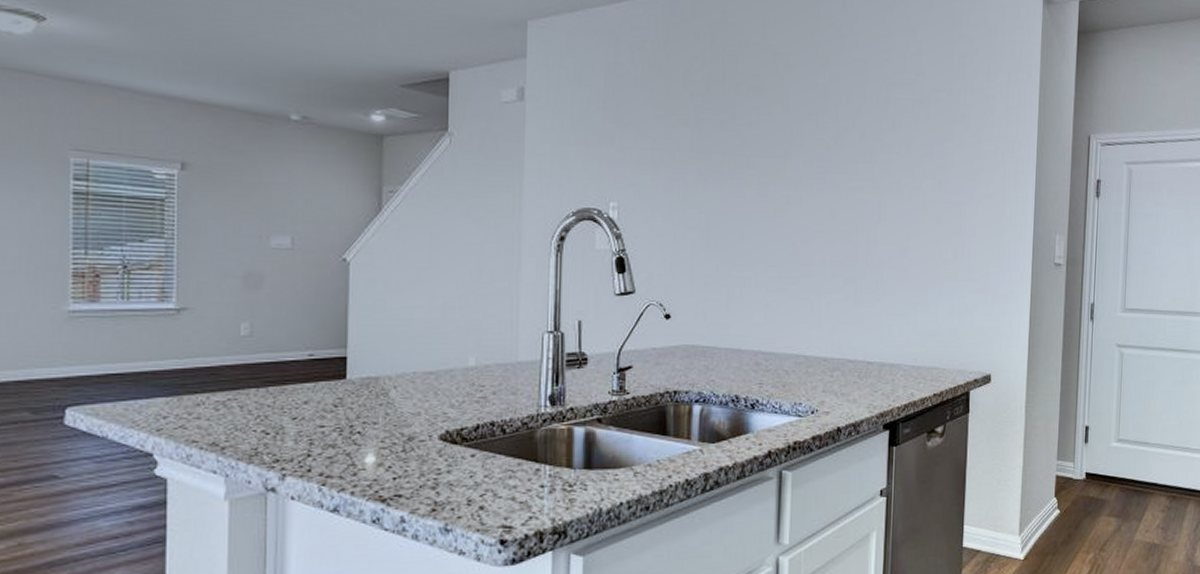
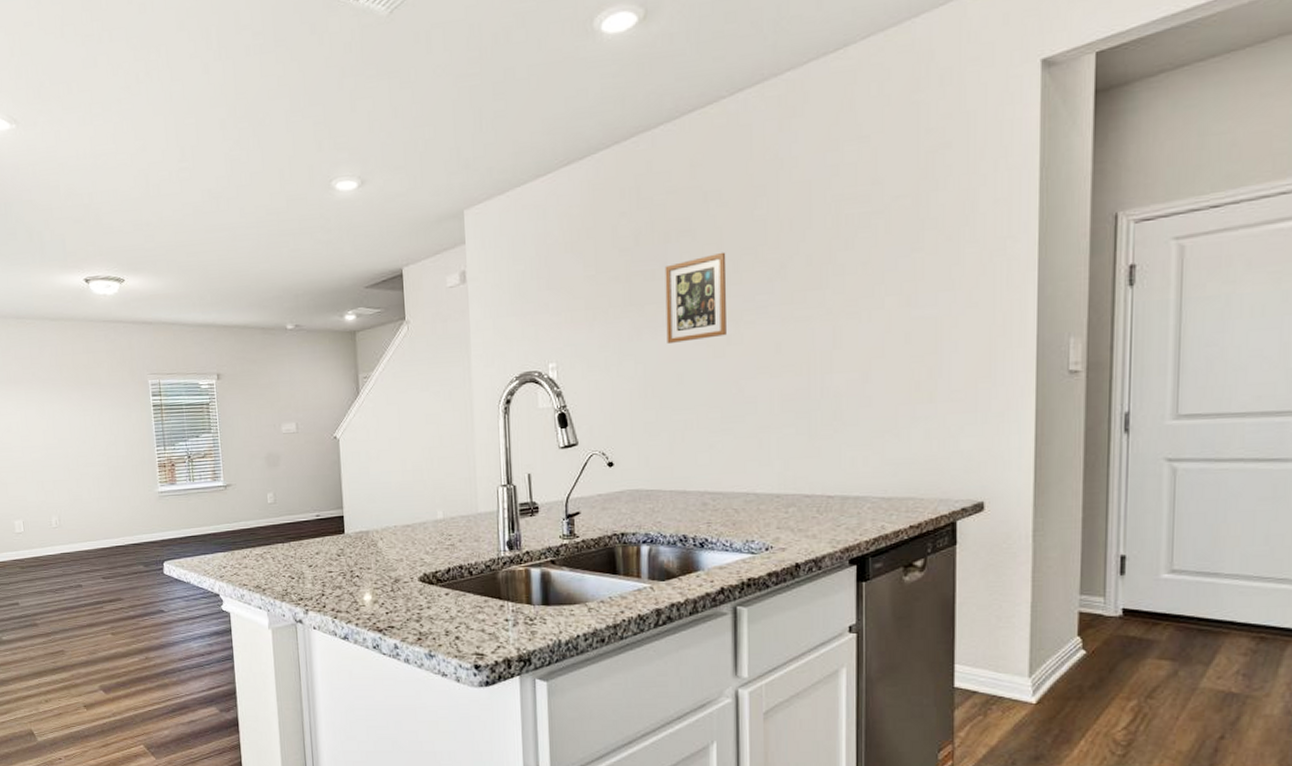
picture frame: none [731,113,791,197] -> present [665,252,727,343]

